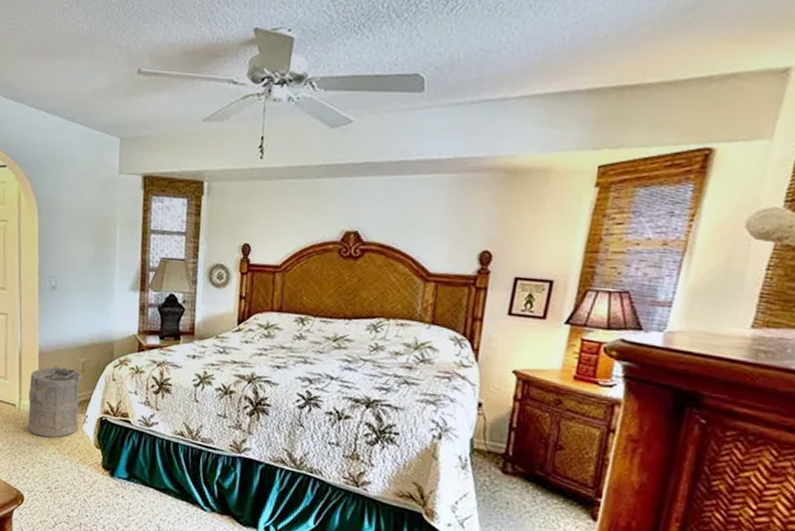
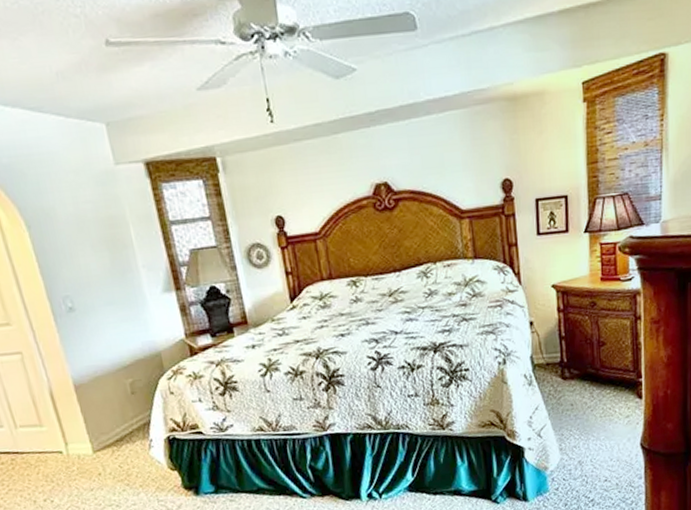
laundry hamper: present [27,365,83,438] -> none [70,394,145,478]

